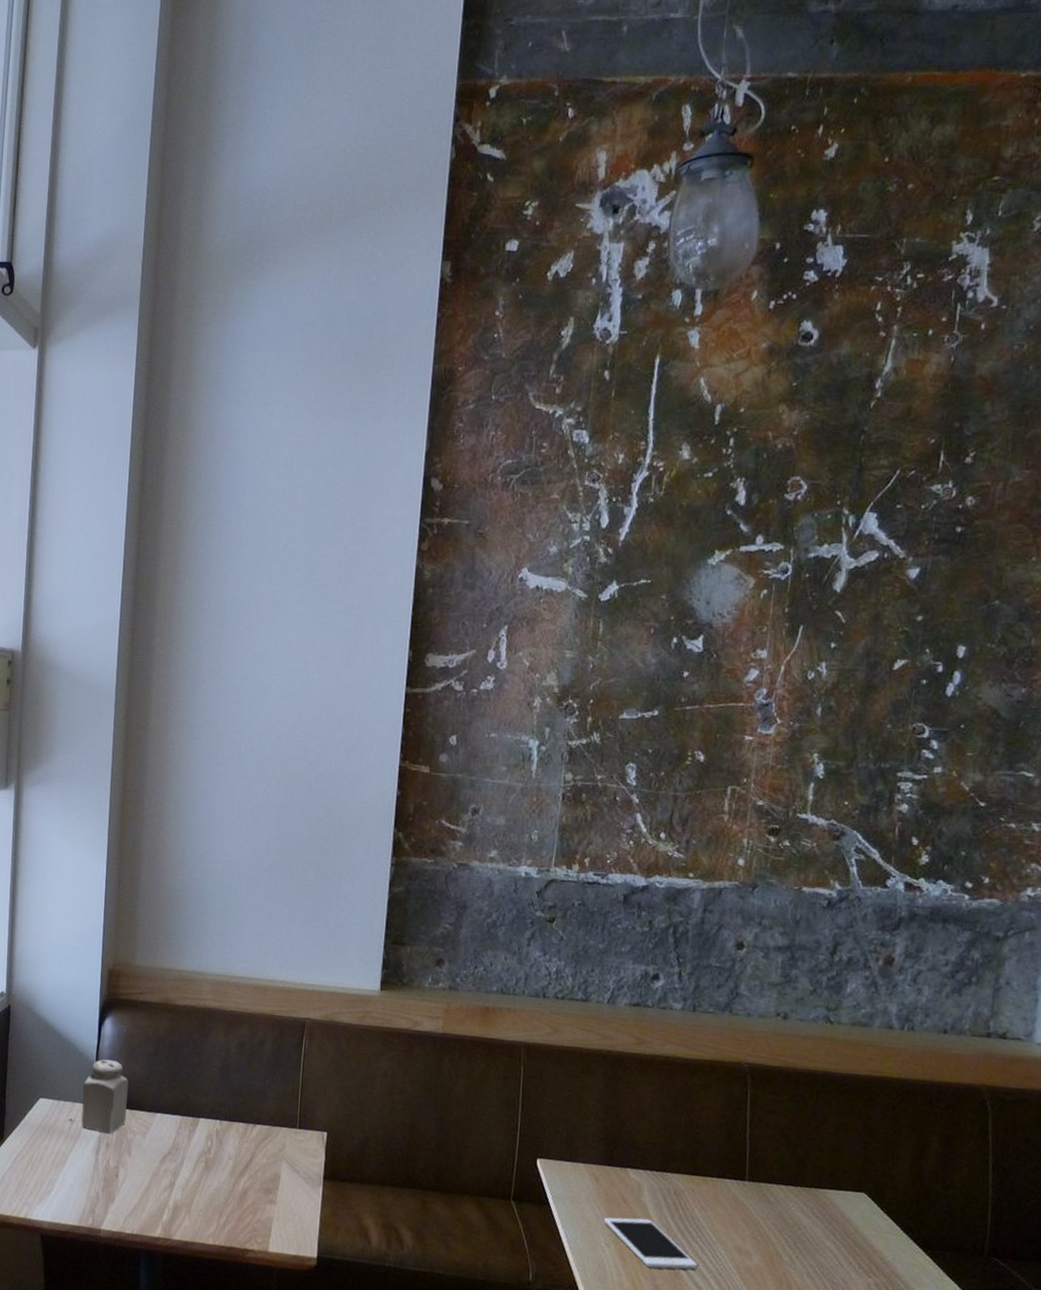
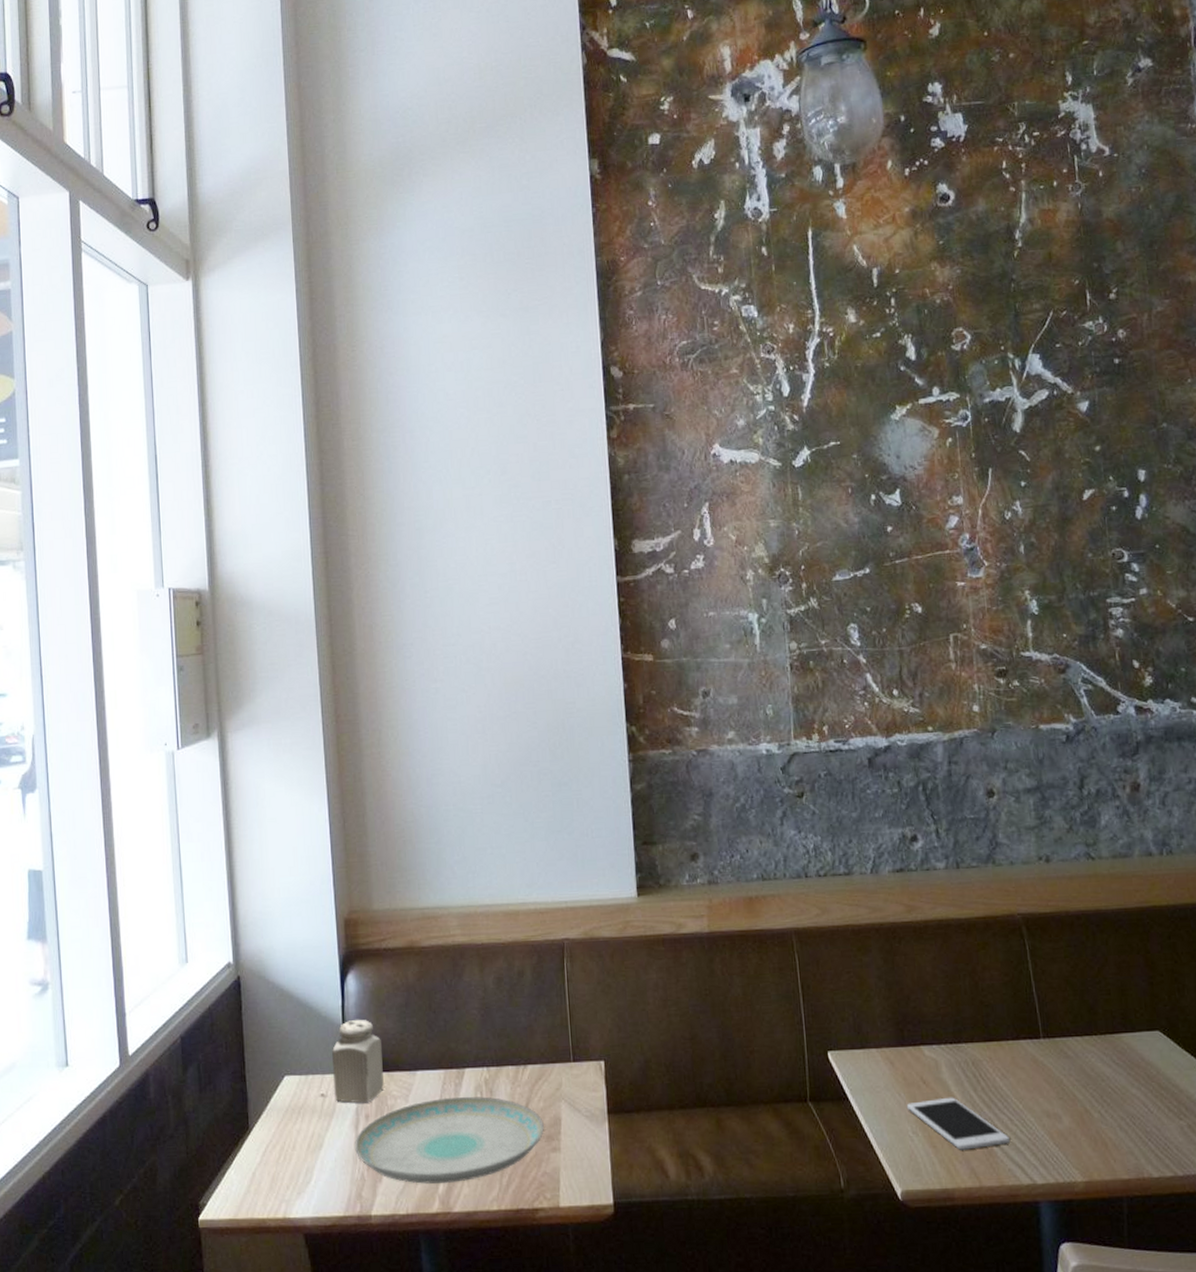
plate: none [94,1140,264,1215] -> present [355,1097,544,1184]

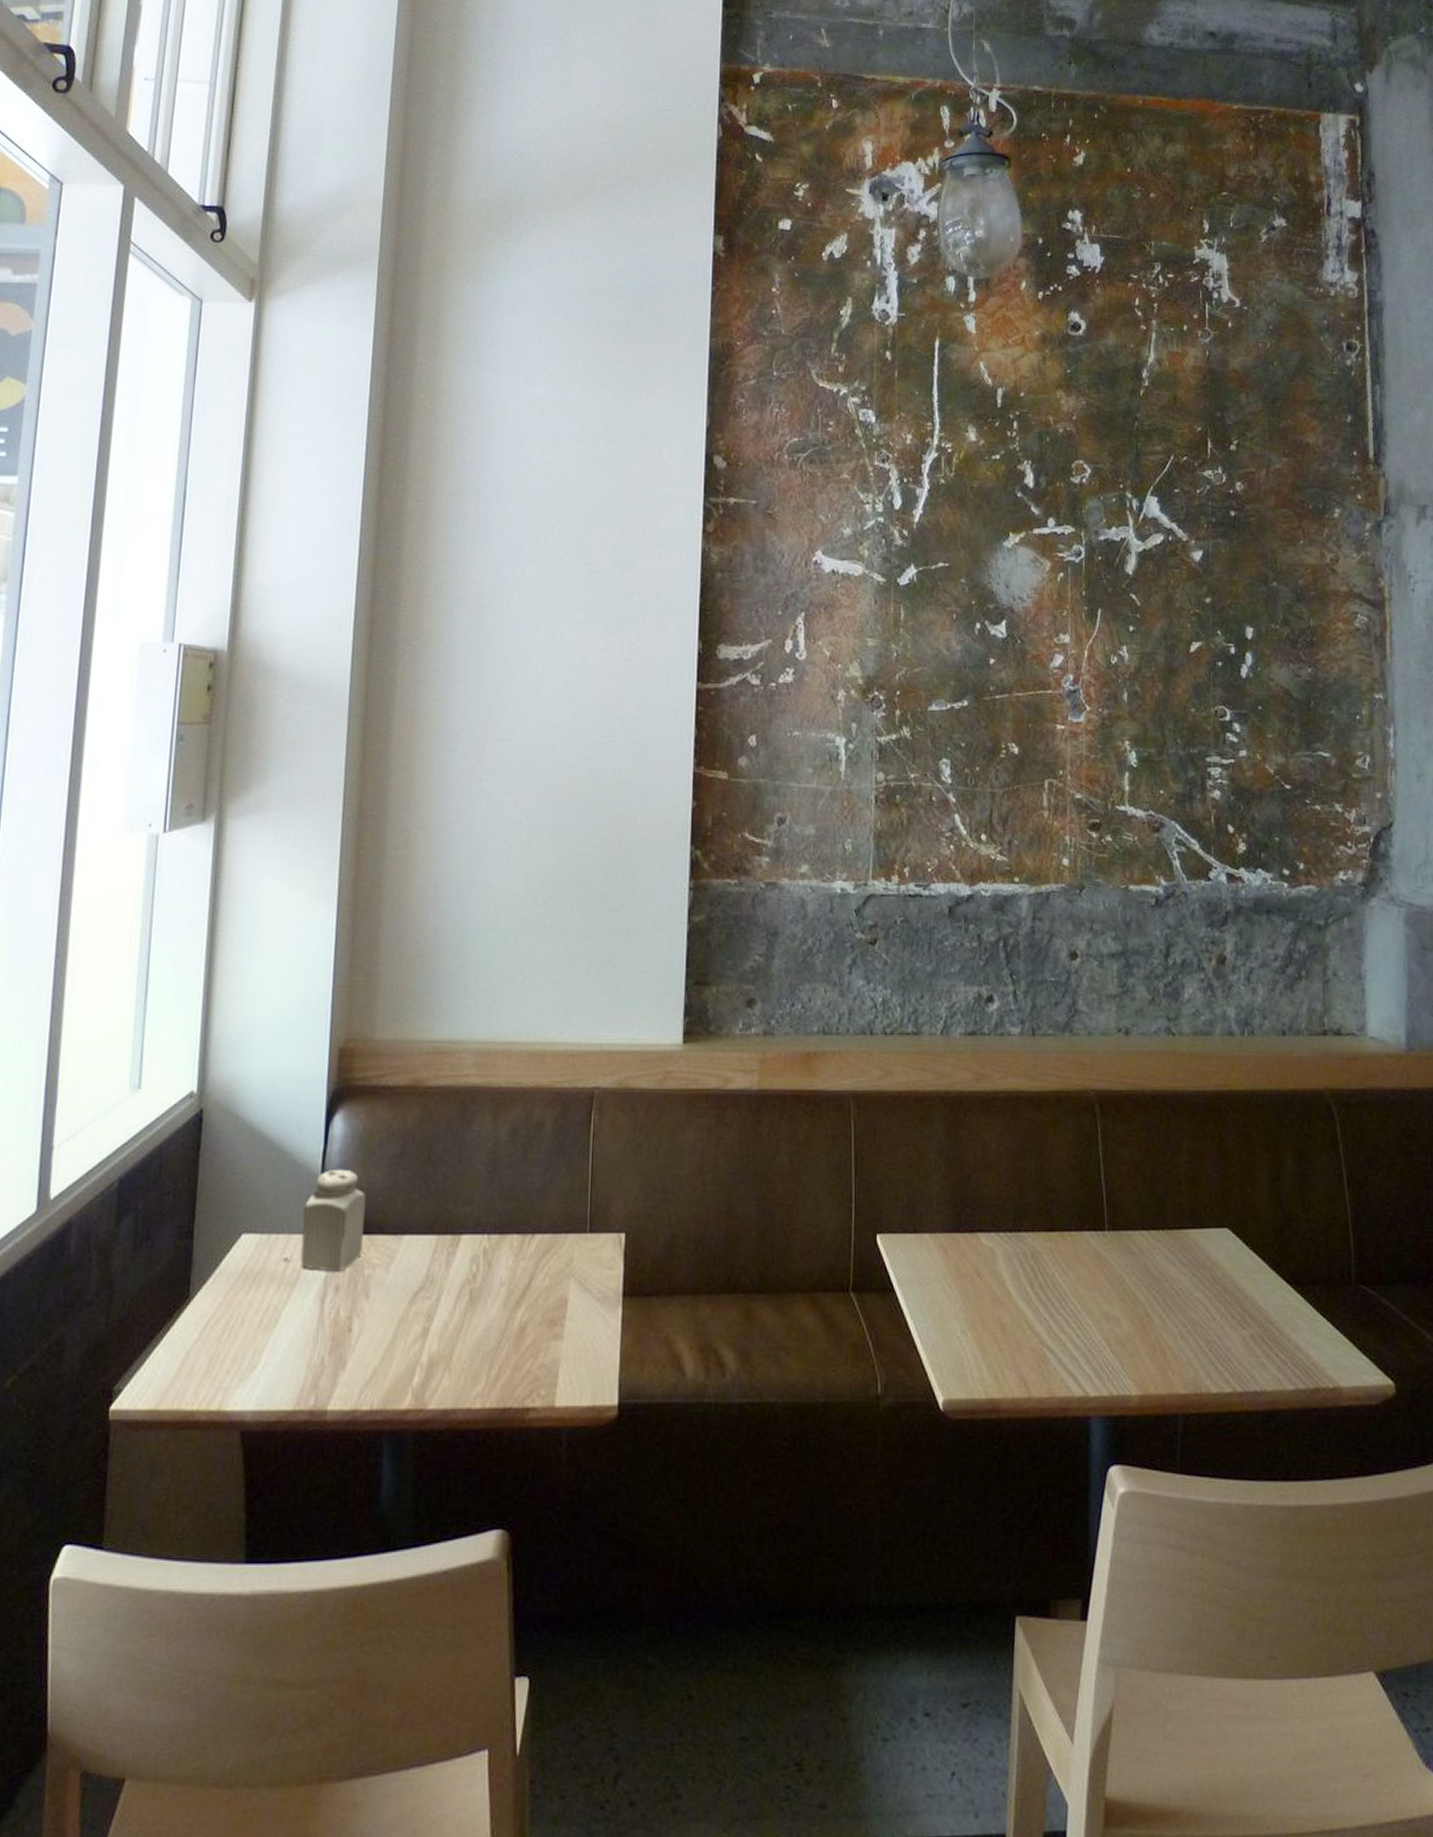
plate: present [355,1097,544,1184] -> none [317,1270,547,1373]
cell phone: present [906,1097,1010,1150] -> none [957,1293,1064,1355]

